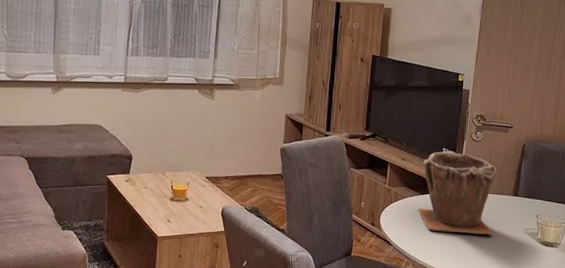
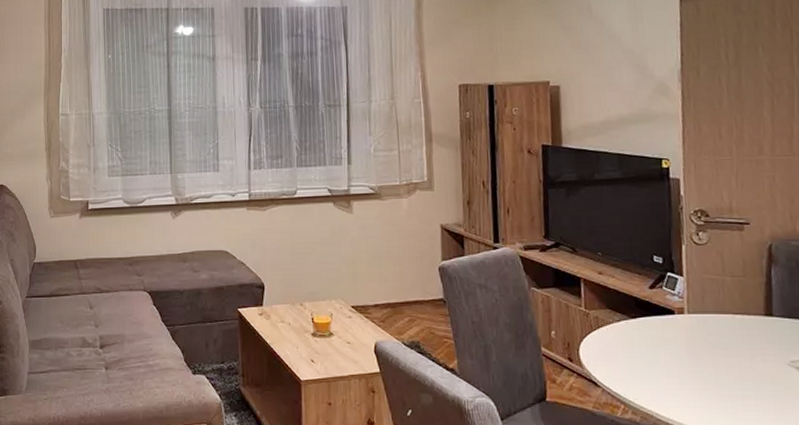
plant pot: present [418,150,497,235] -> none [628,258,744,371]

